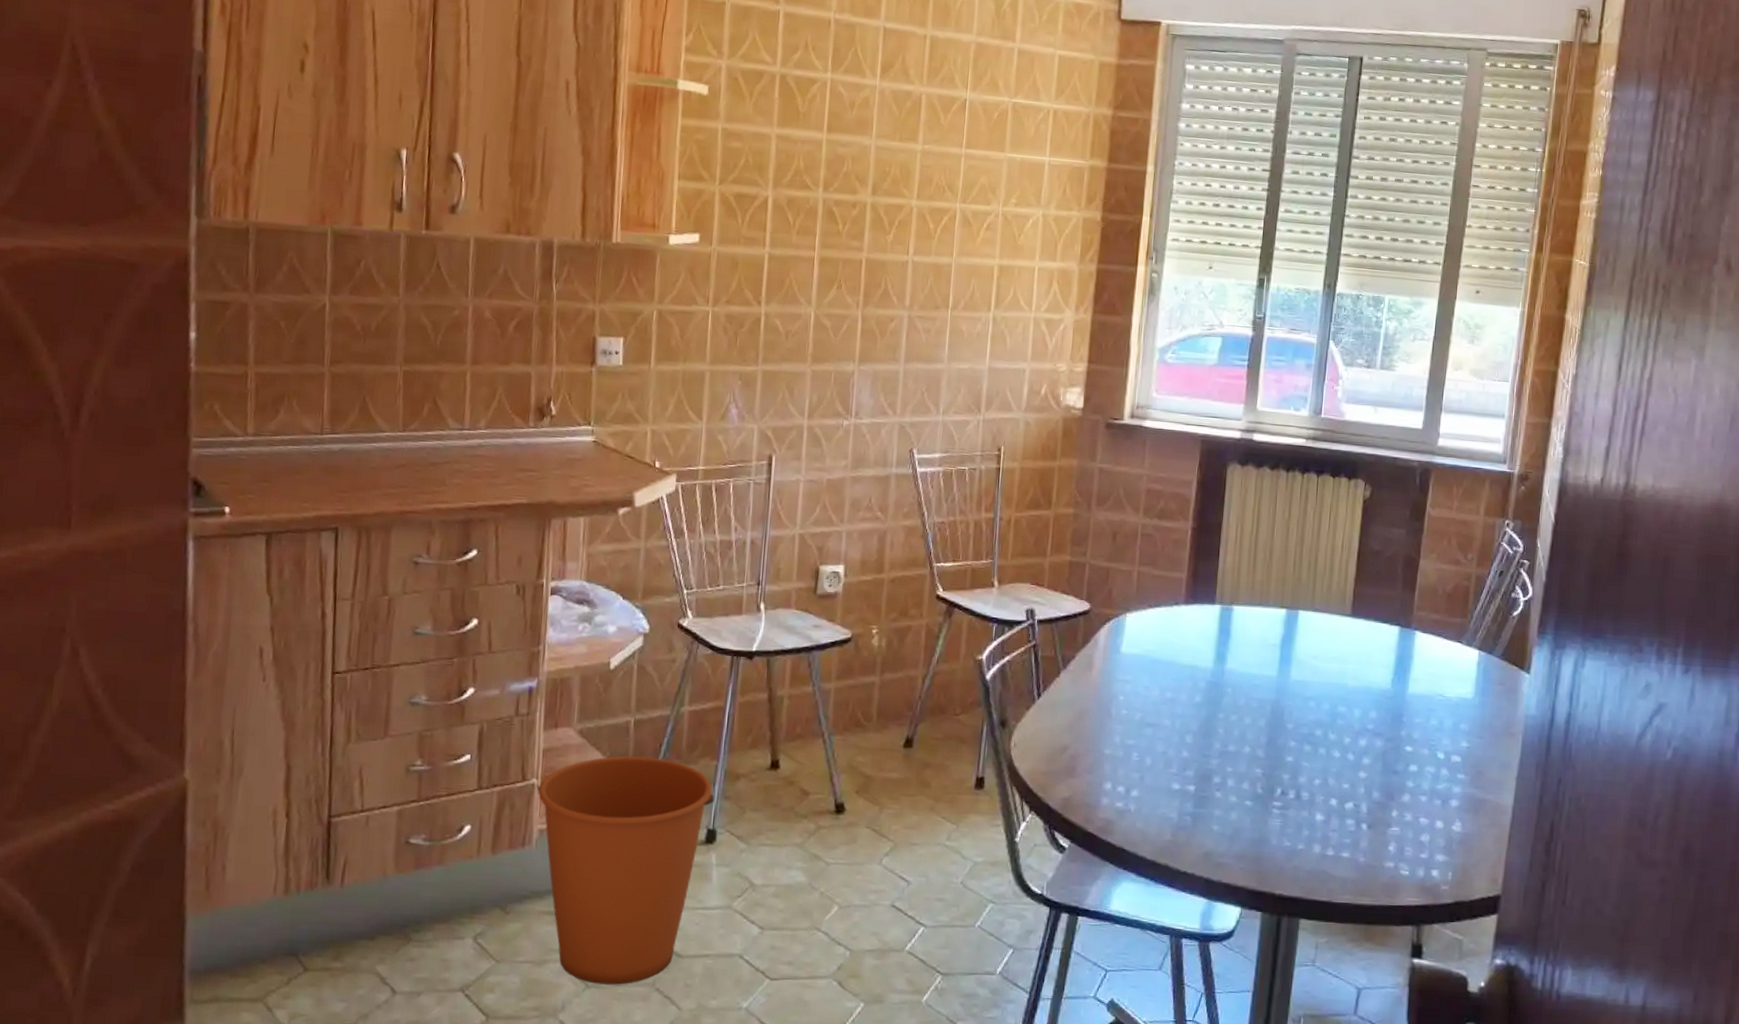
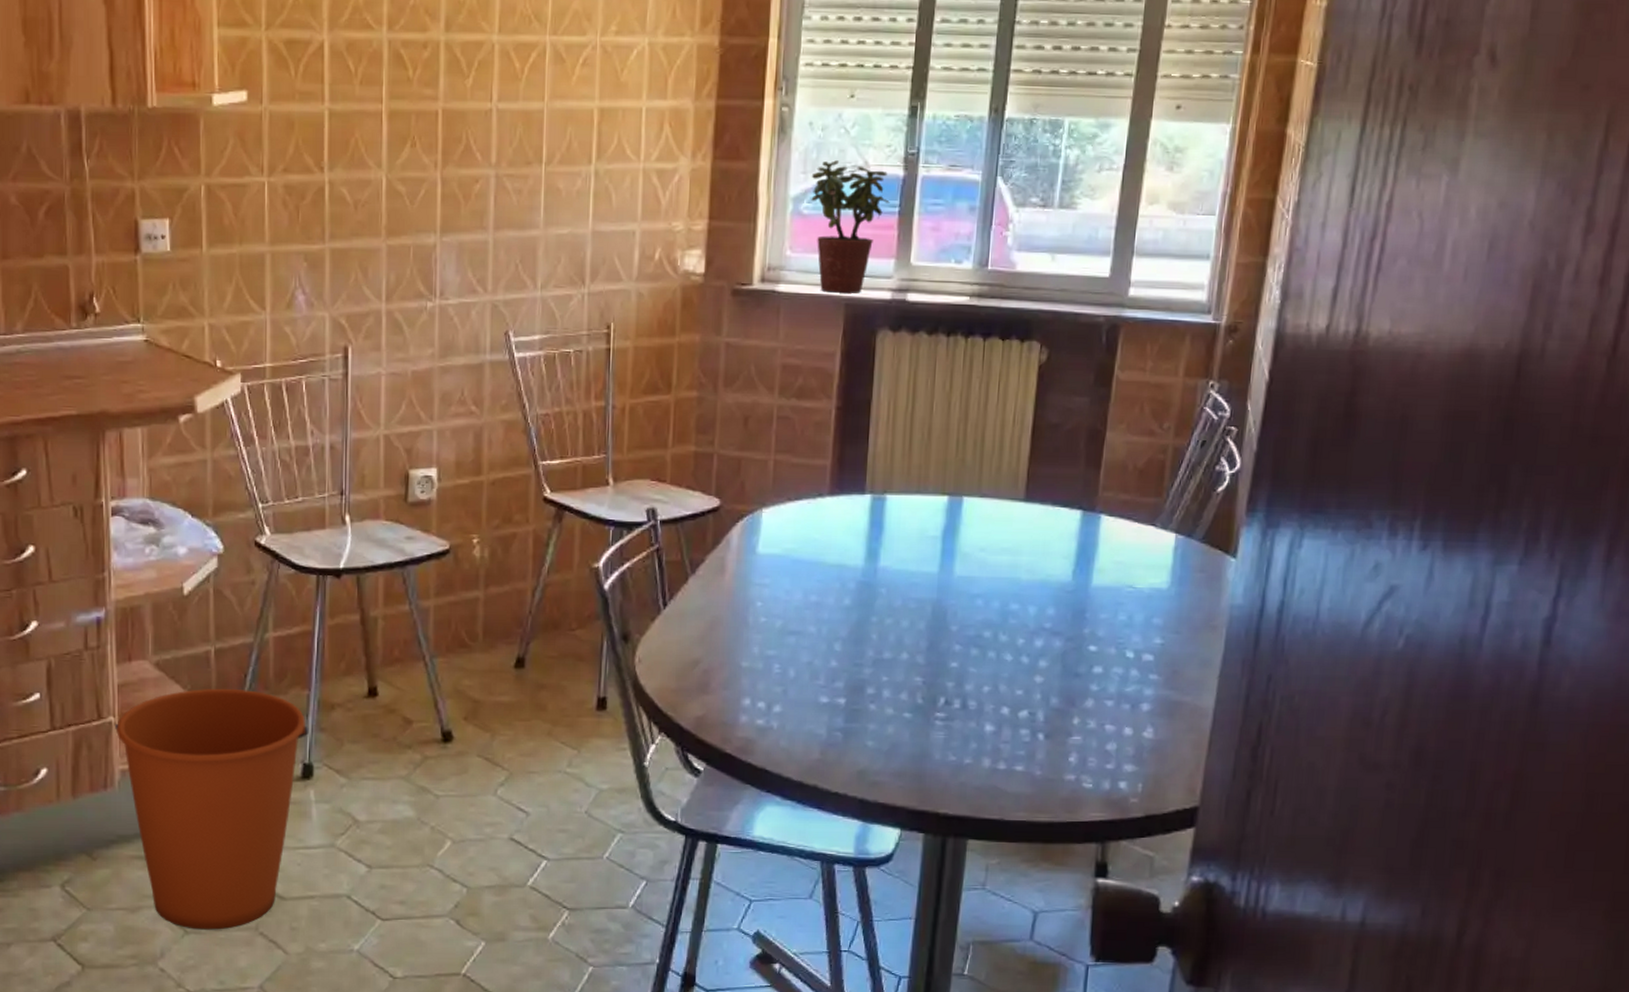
potted plant: none [1174,320,1240,432] -> present [811,160,890,293]

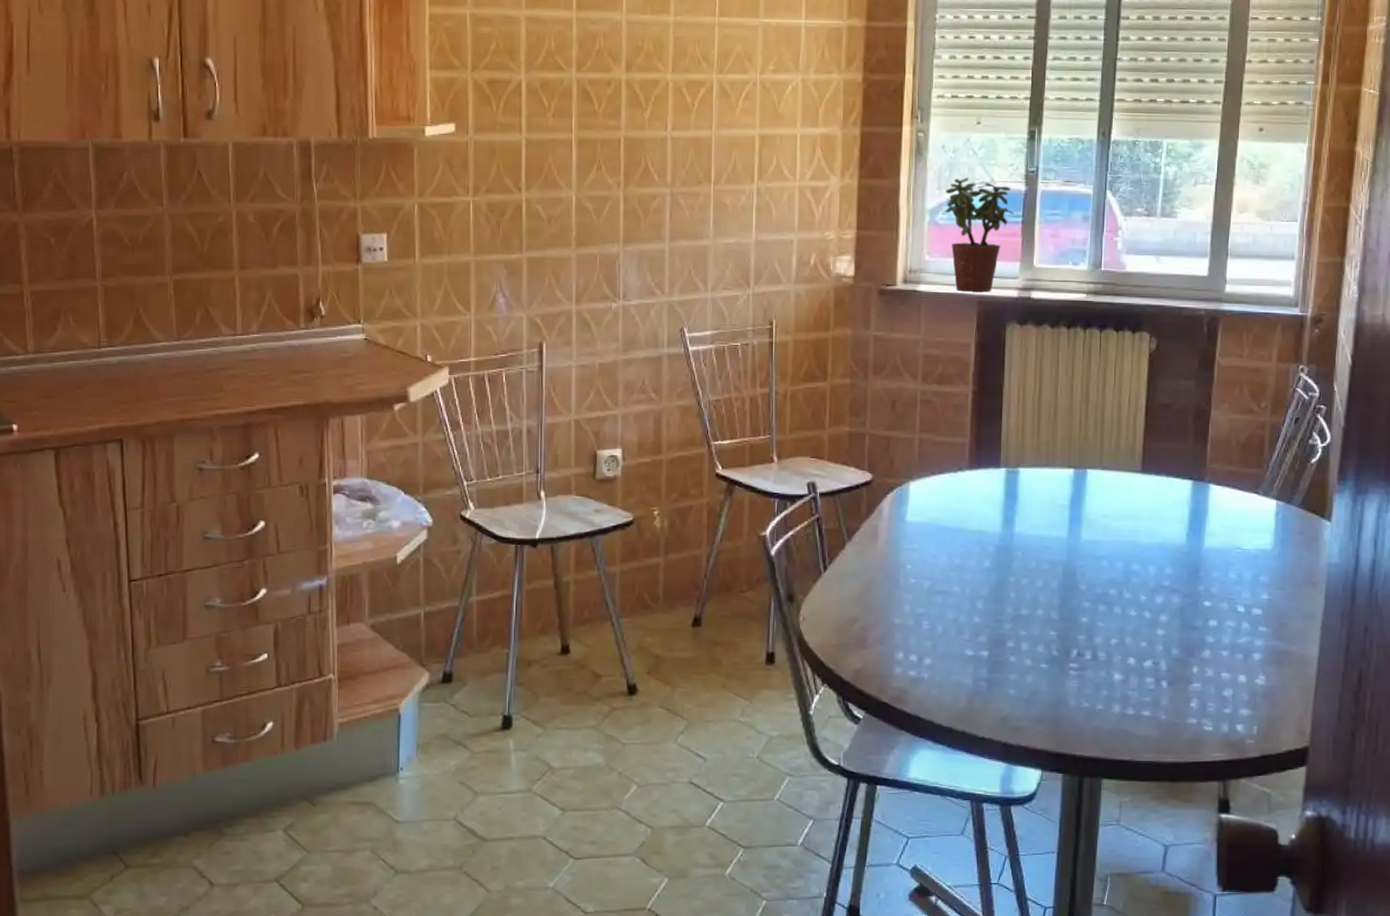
bucket: present [115,688,309,930] -> none [335,647,508,870]

